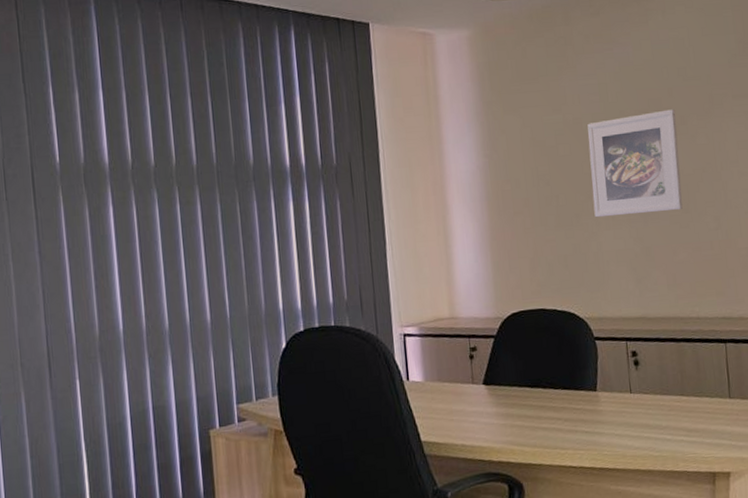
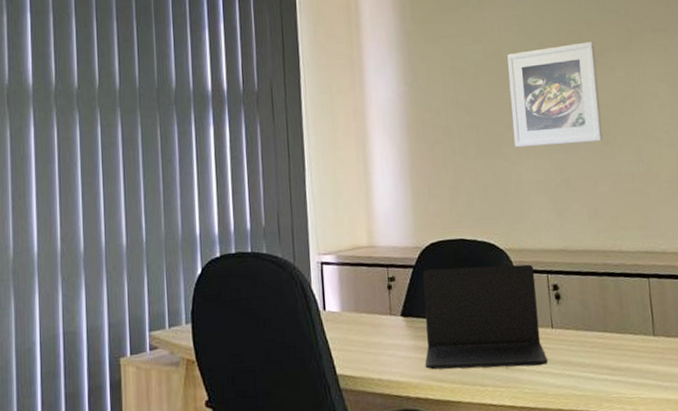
laptop: none [504,332,626,435] -> present [423,264,548,370]

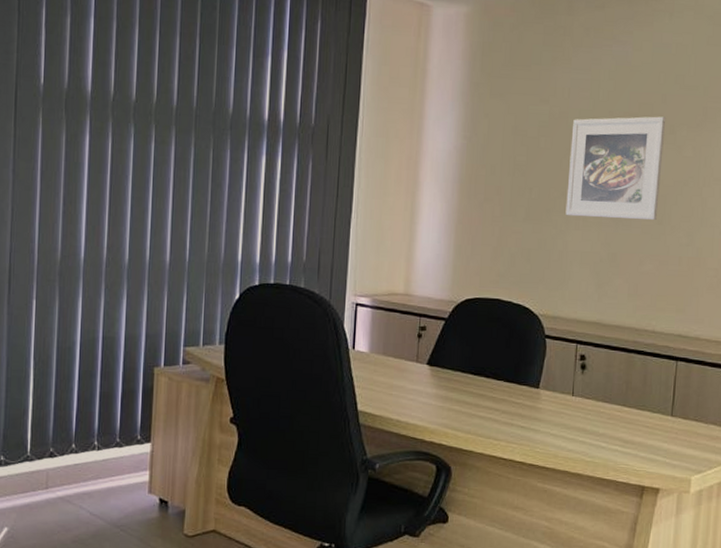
laptop: present [423,264,548,370] -> none [443,323,565,429]

